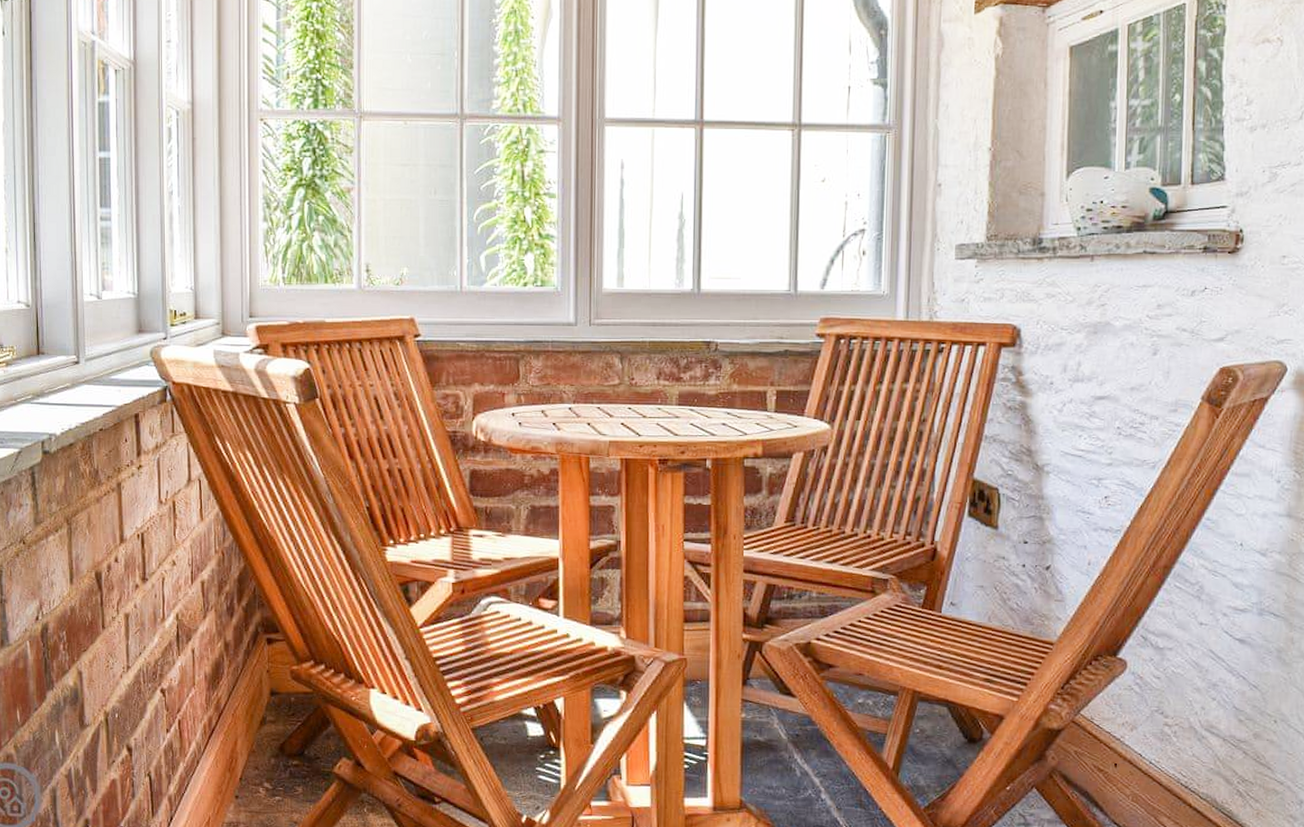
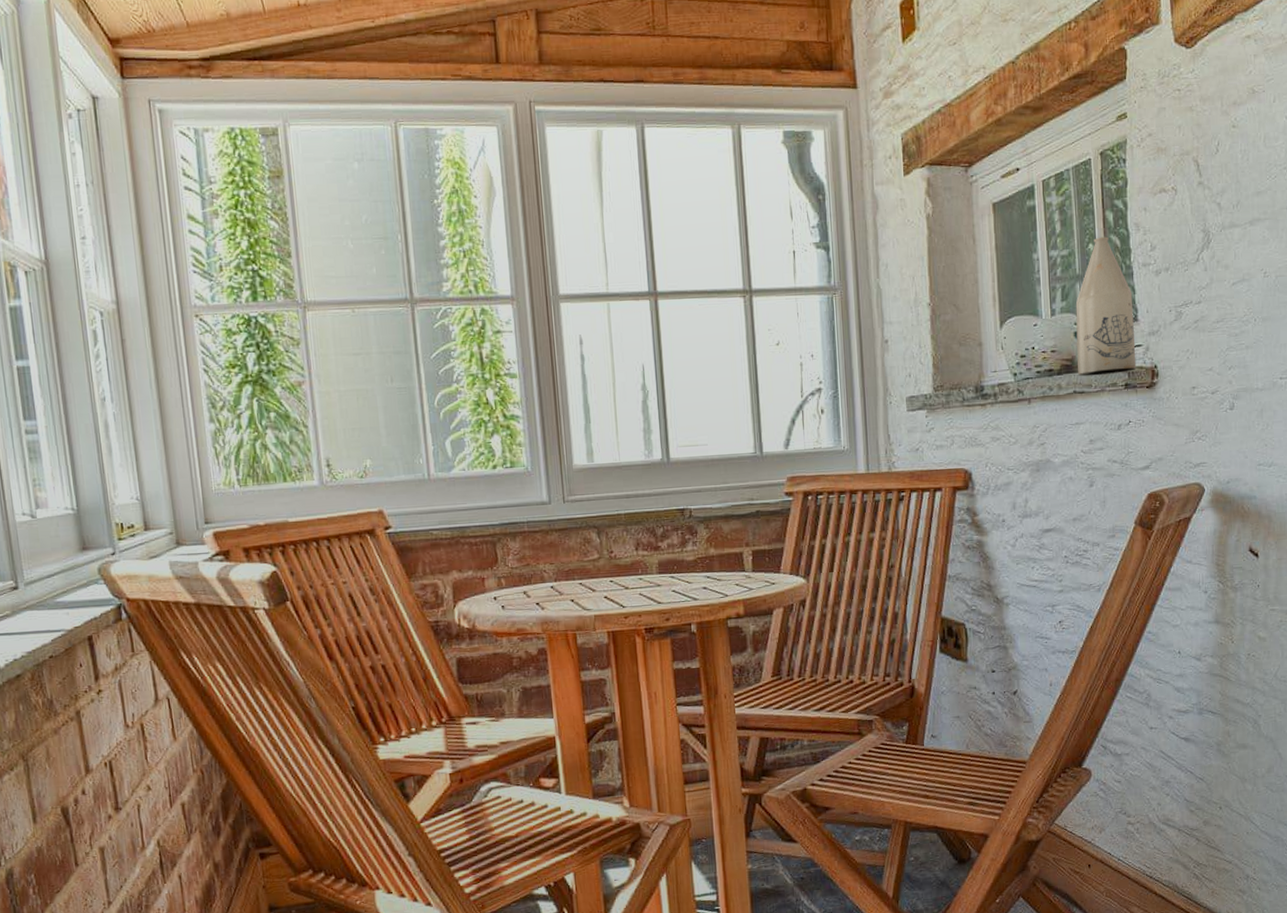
decorative bottle: none [1149,87,1221,236] -> present [1075,236,1137,377]

